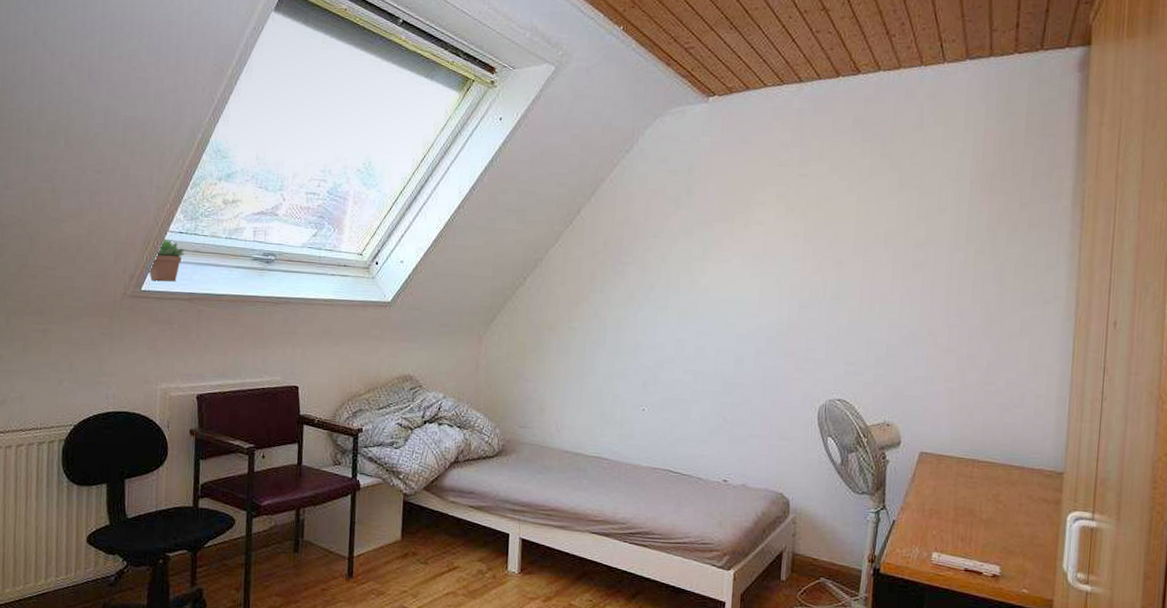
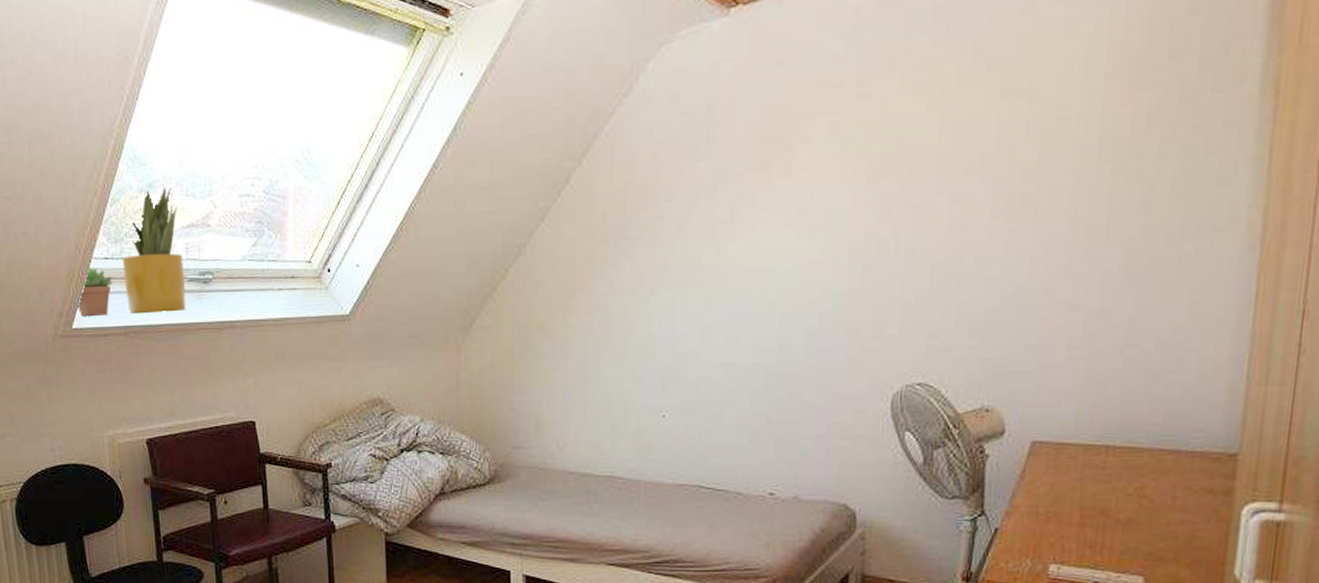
planter: none [195,176,251,284] -> present [122,185,186,313]

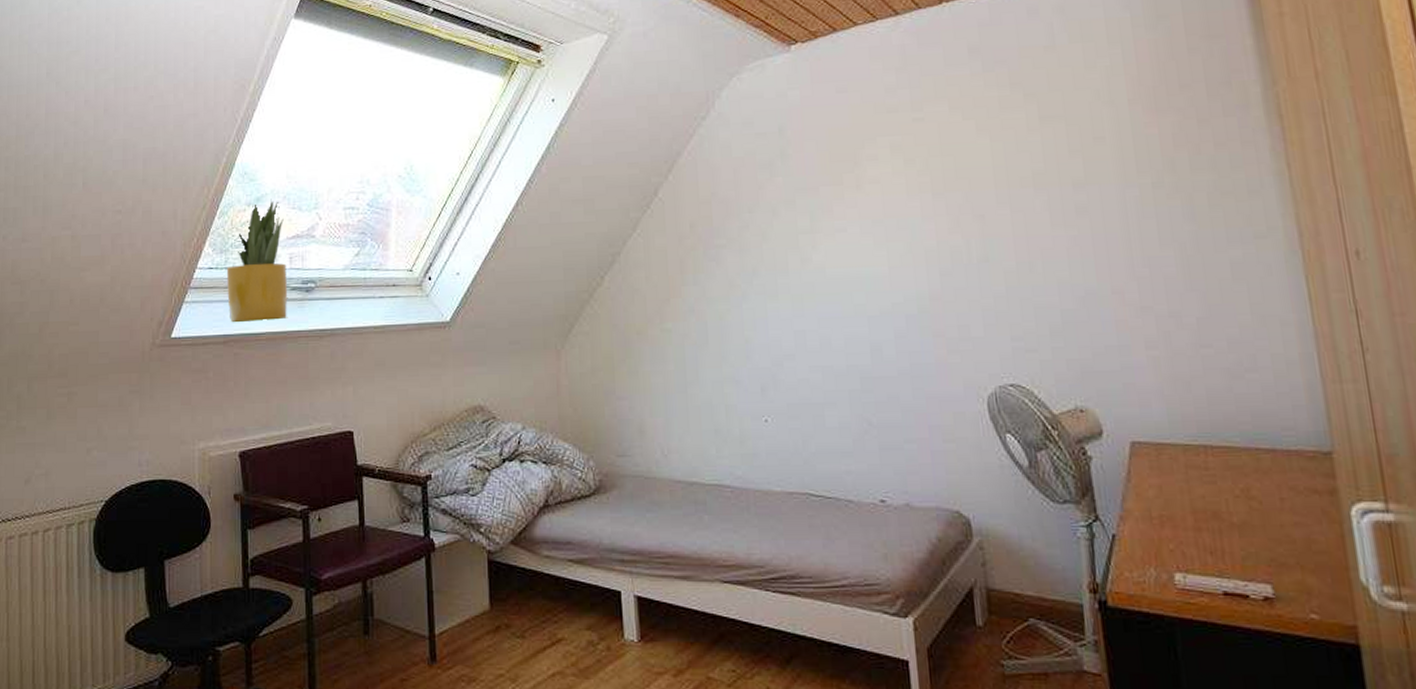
succulent plant: present [77,267,113,317] -> none [178,277,216,326]

